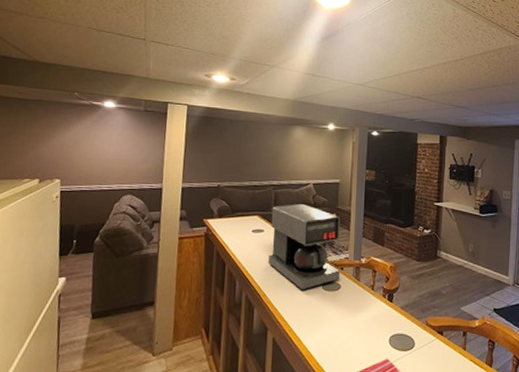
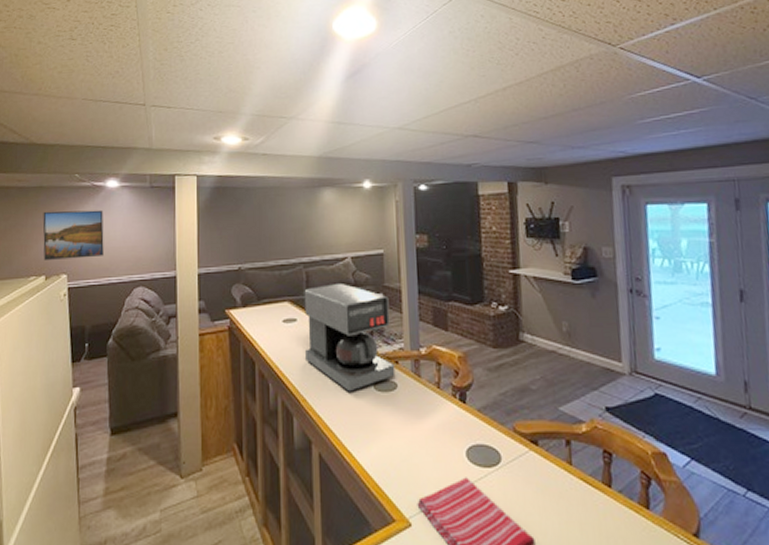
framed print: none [38,122,99,167] -> present [43,209,104,260]

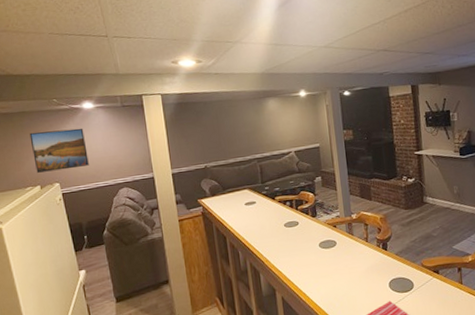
coffee maker: present [304,282,396,392] -> none [259,171,335,252]

